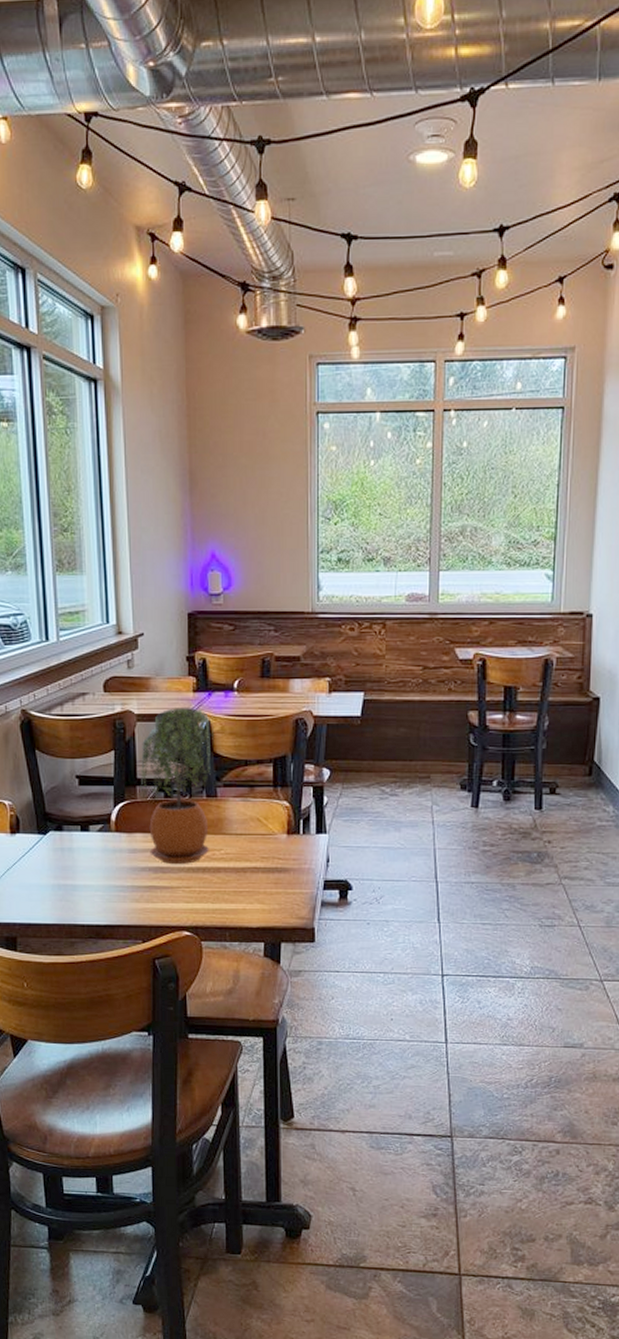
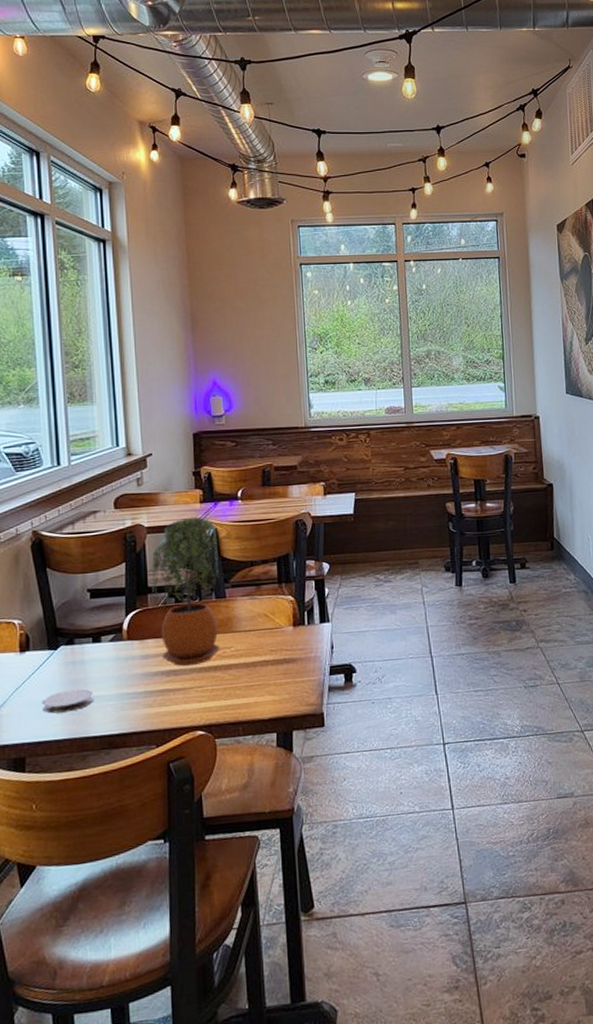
coaster: none [32,876,82,898] -> present [42,688,94,714]

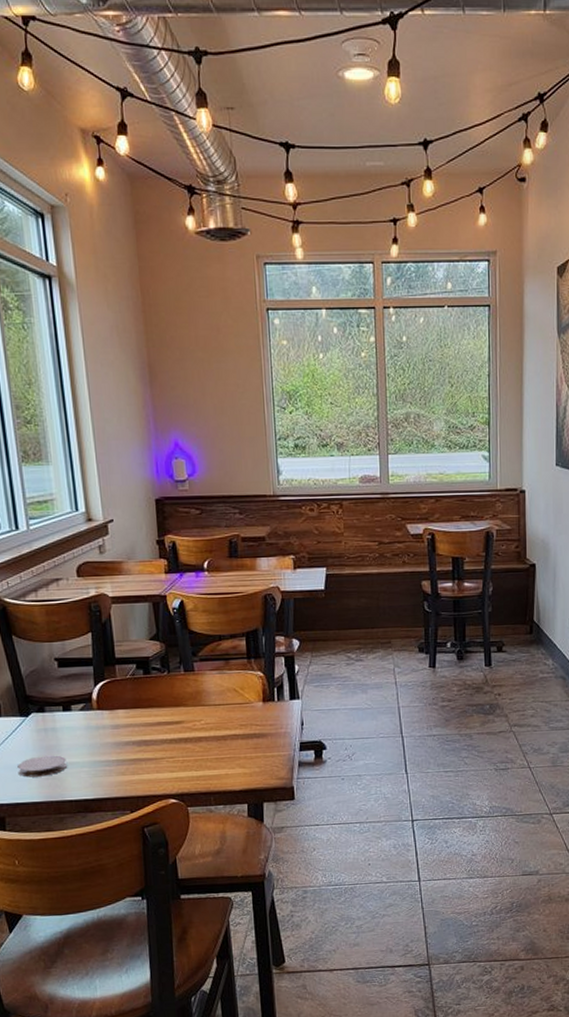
potted plant: present [151,517,220,667] -> none [118,588,190,738]

